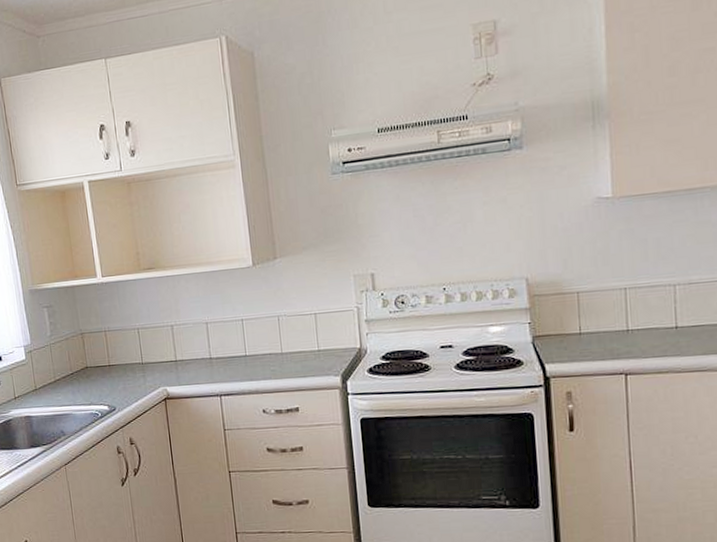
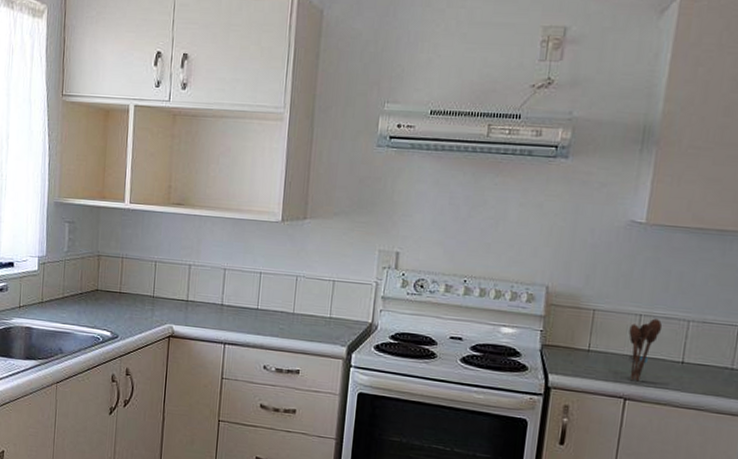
utensil holder: none [616,289,650,355] -> present [628,318,663,382]

